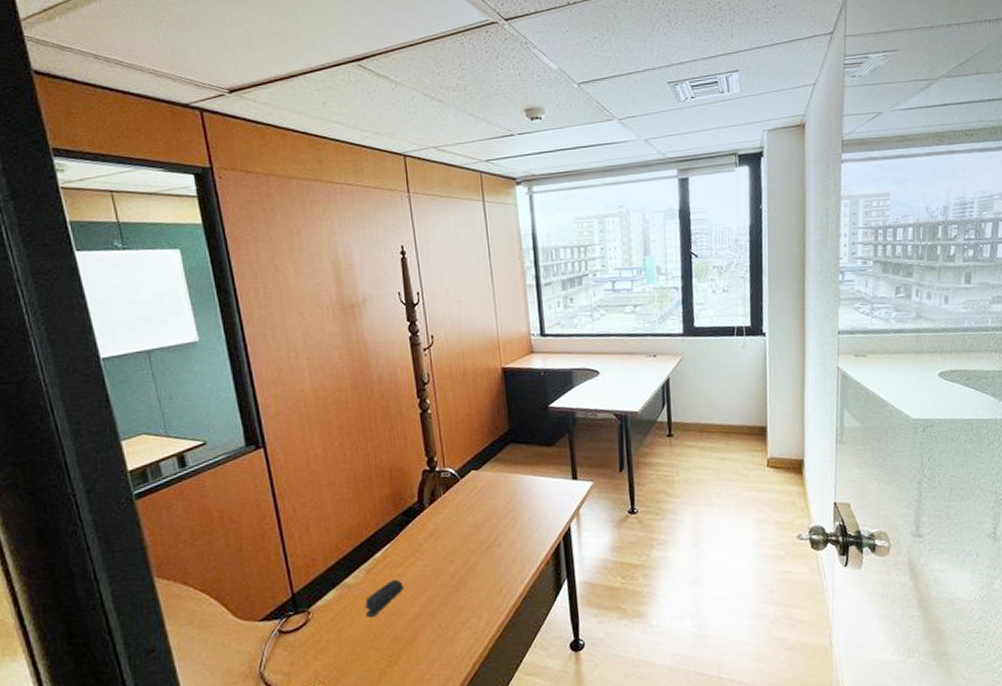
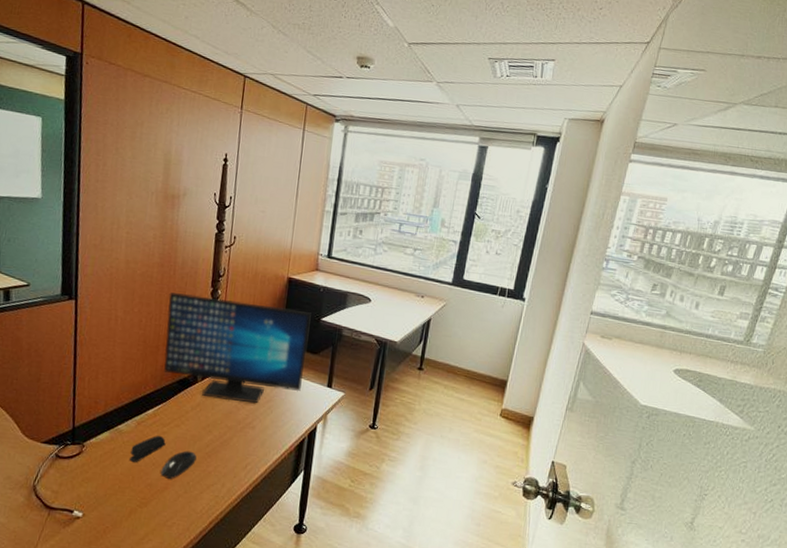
computer monitor: none [371,401,544,524] -> present [164,292,311,404]
mouse: none [405,588,443,626] -> present [160,451,197,479]

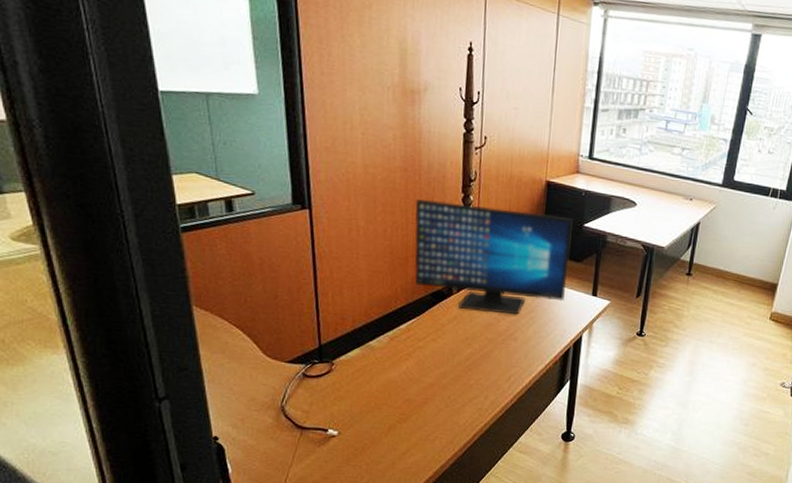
stapler: present [130,436,166,462] -> none [385,351,423,379]
mouse: present [160,451,197,479] -> none [419,365,456,394]

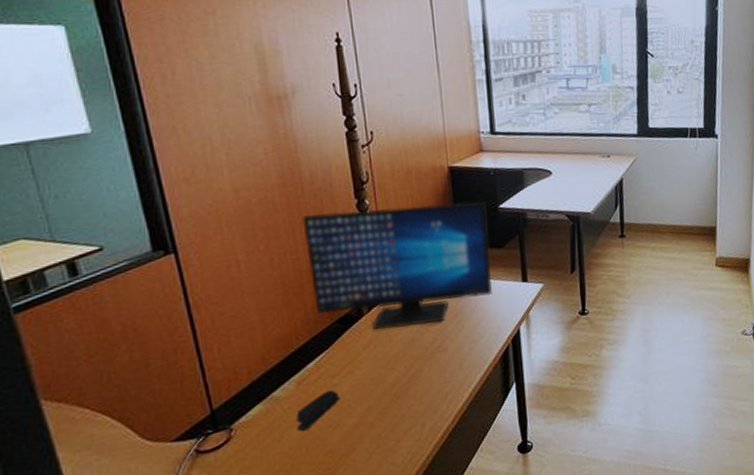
stapler: none [385,351,423,379] -> present [296,390,340,431]

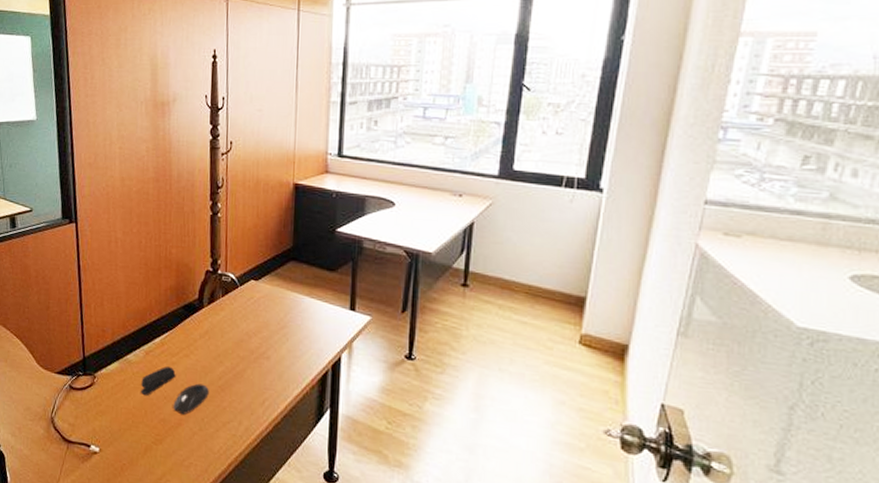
computer monitor: present [302,202,492,330] -> none [166,209,324,331]
mouse: none [341,397,383,438] -> present [173,383,209,415]

